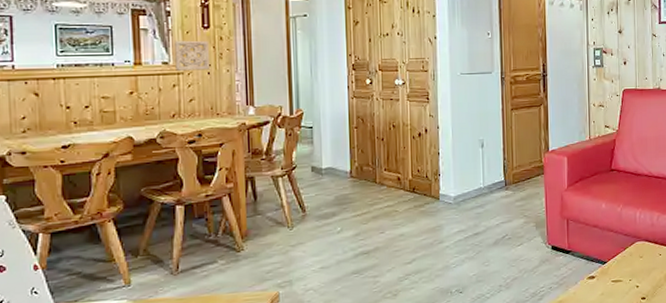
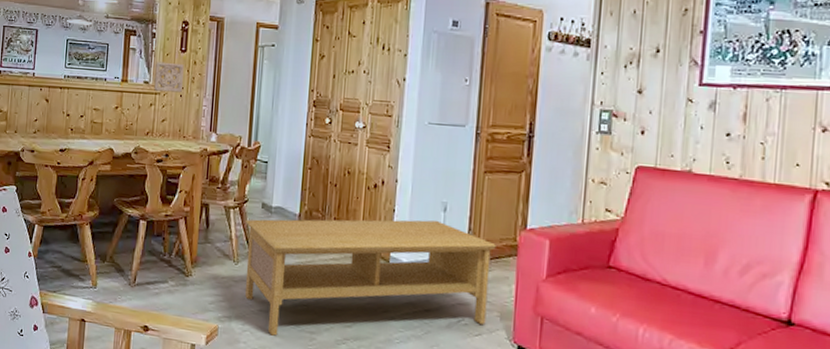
coffee table: none [296,156,528,289] -> present [245,219,498,336]

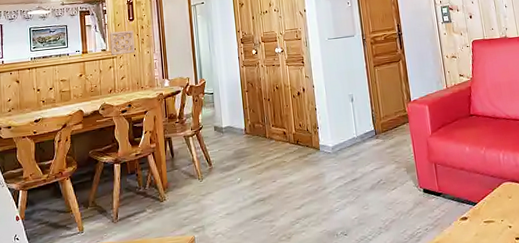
coffee table: present [245,219,498,336] -> none [203,109,398,233]

